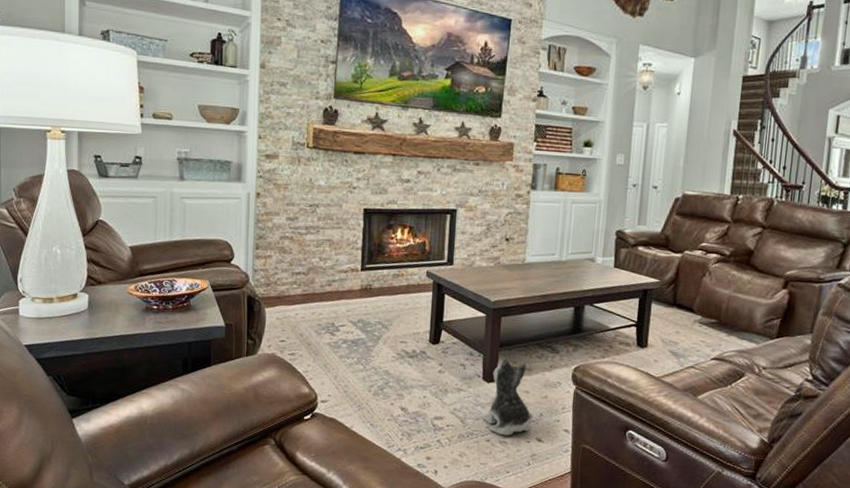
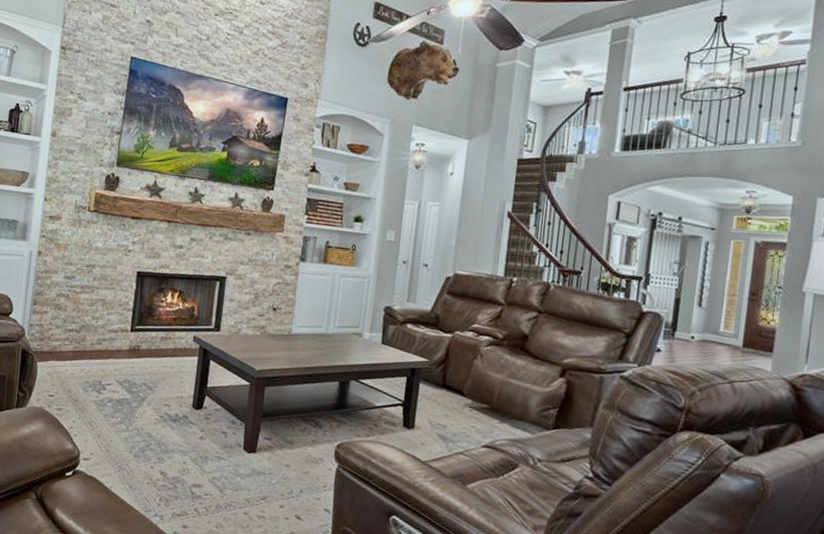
plush toy: present [482,358,532,436] -> none [241,429,292,511]

